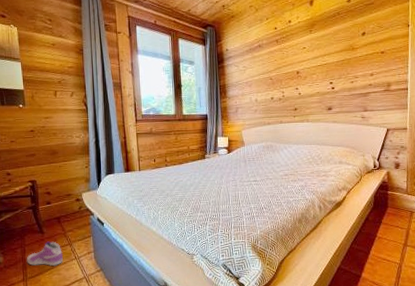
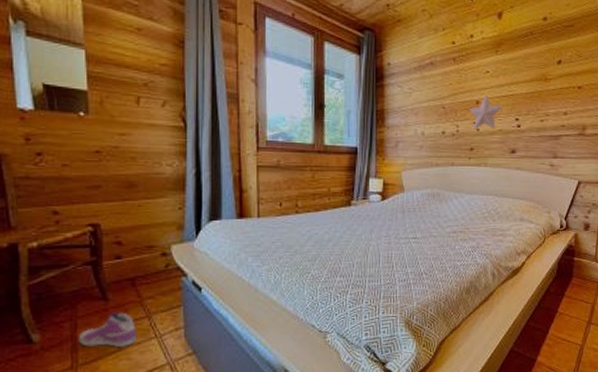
decorative star: none [292,66,319,94] -> present [469,95,504,130]

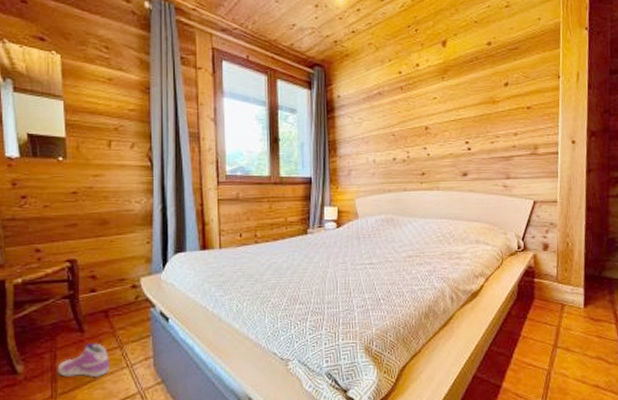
decorative star: present [469,95,504,130] -> none [419,120,453,155]

